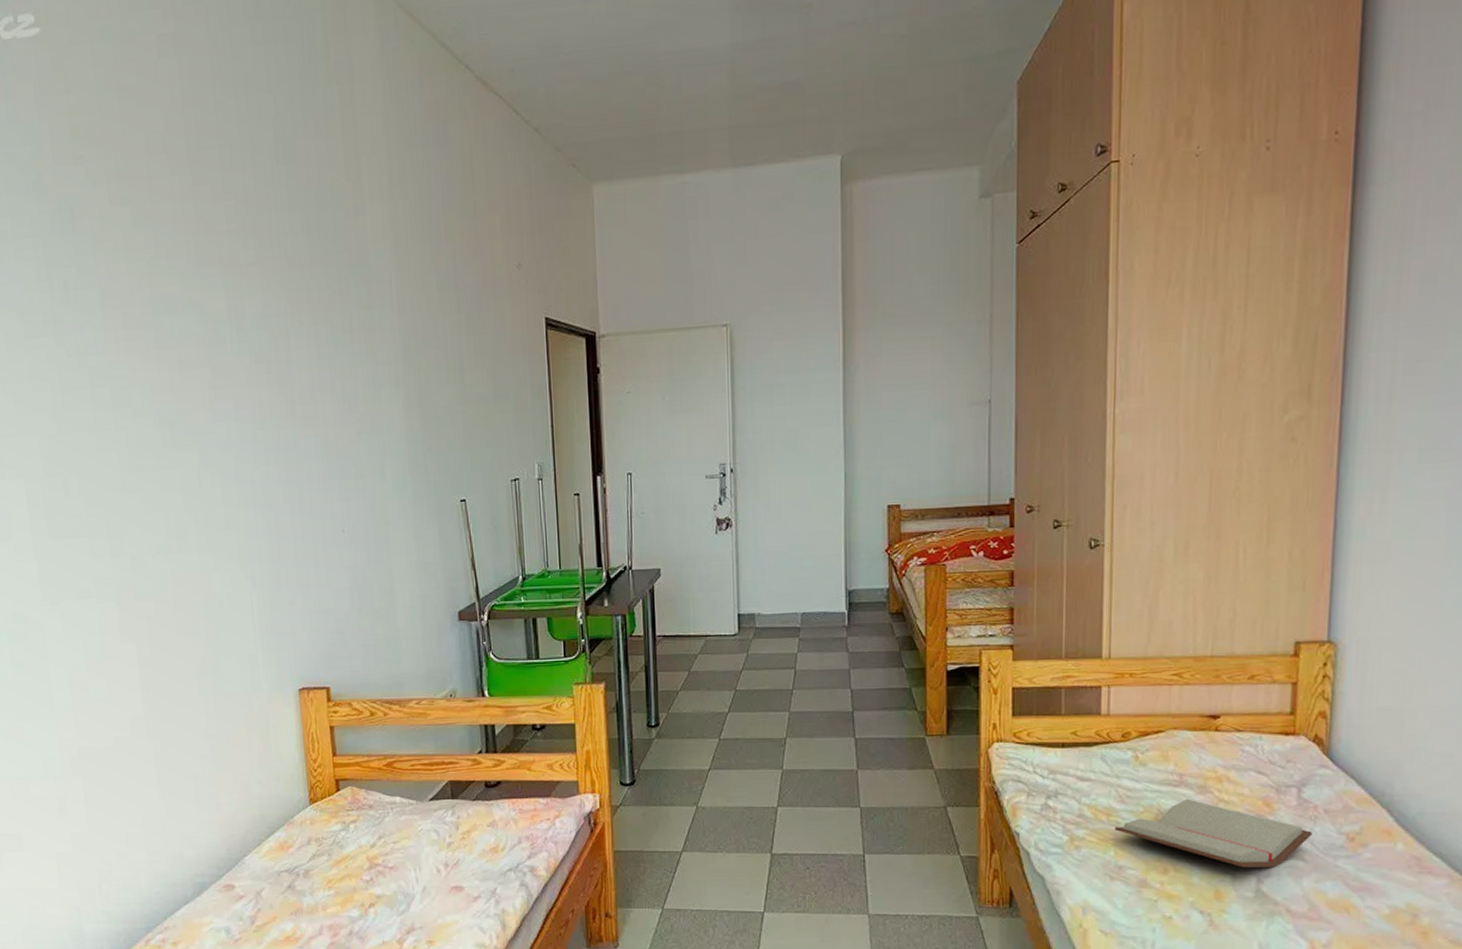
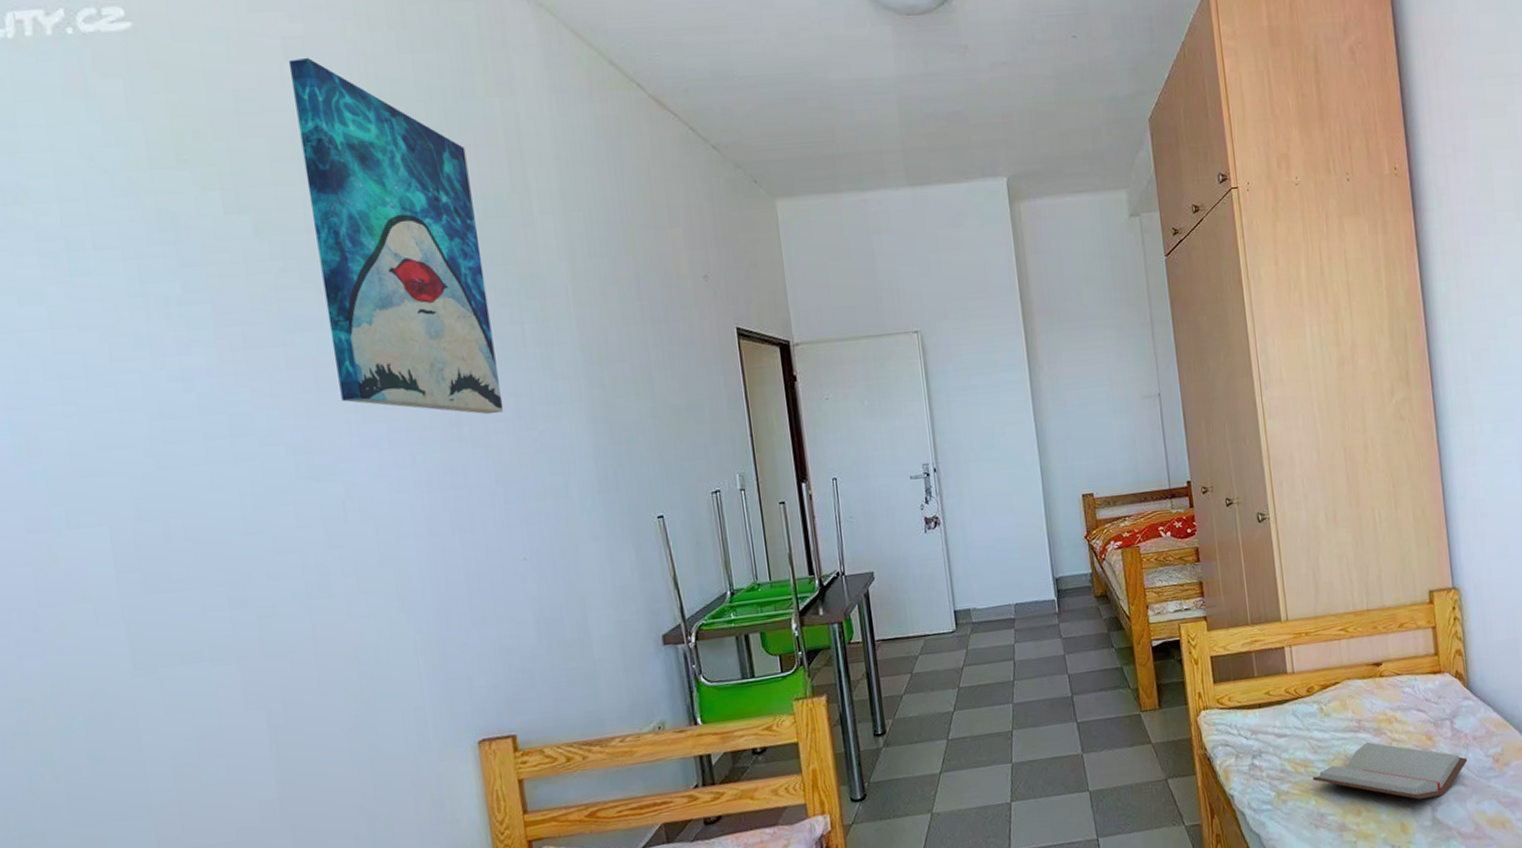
wall art: none [161,53,331,396] -> present [288,57,504,415]

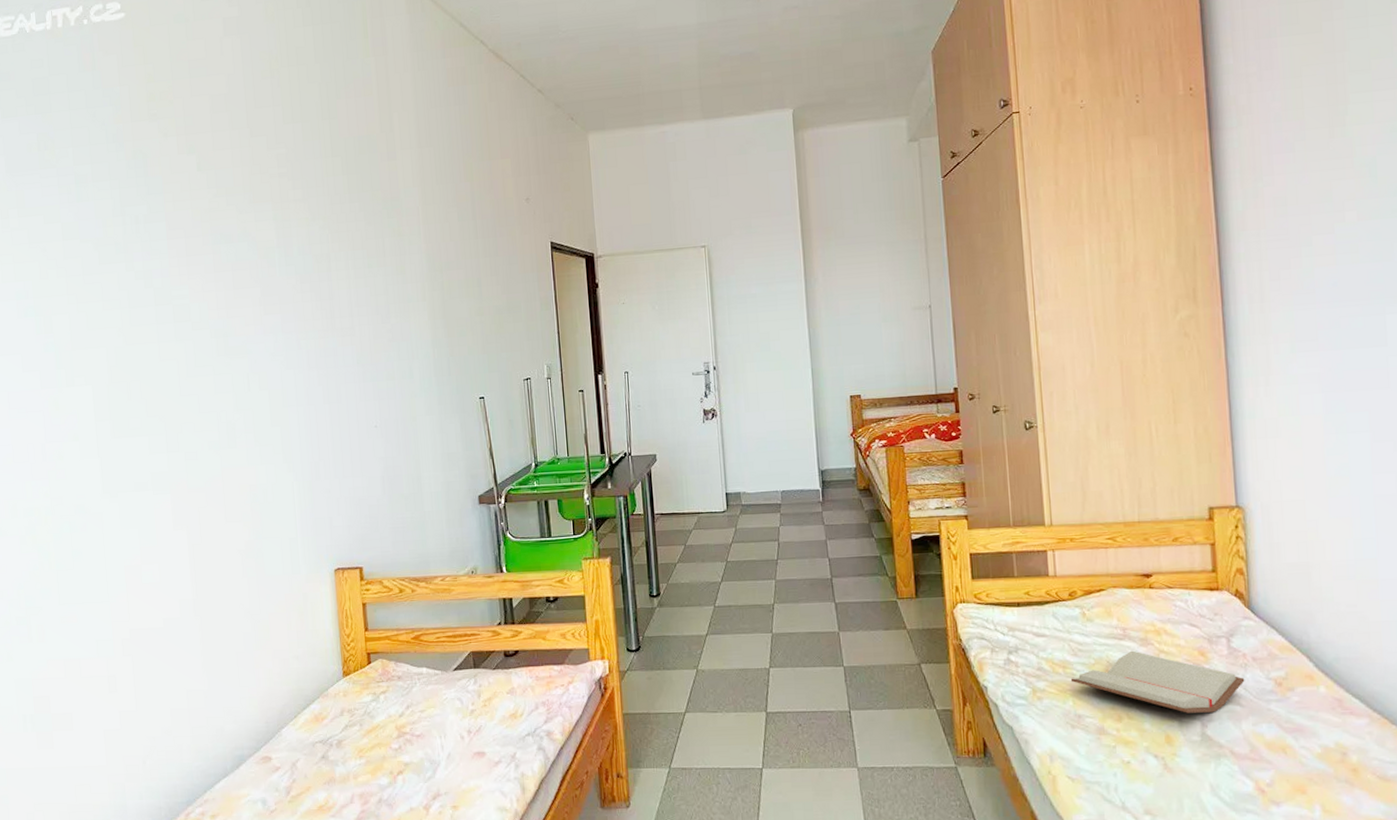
wall art: present [288,57,504,415] -> none [226,32,366,310]

